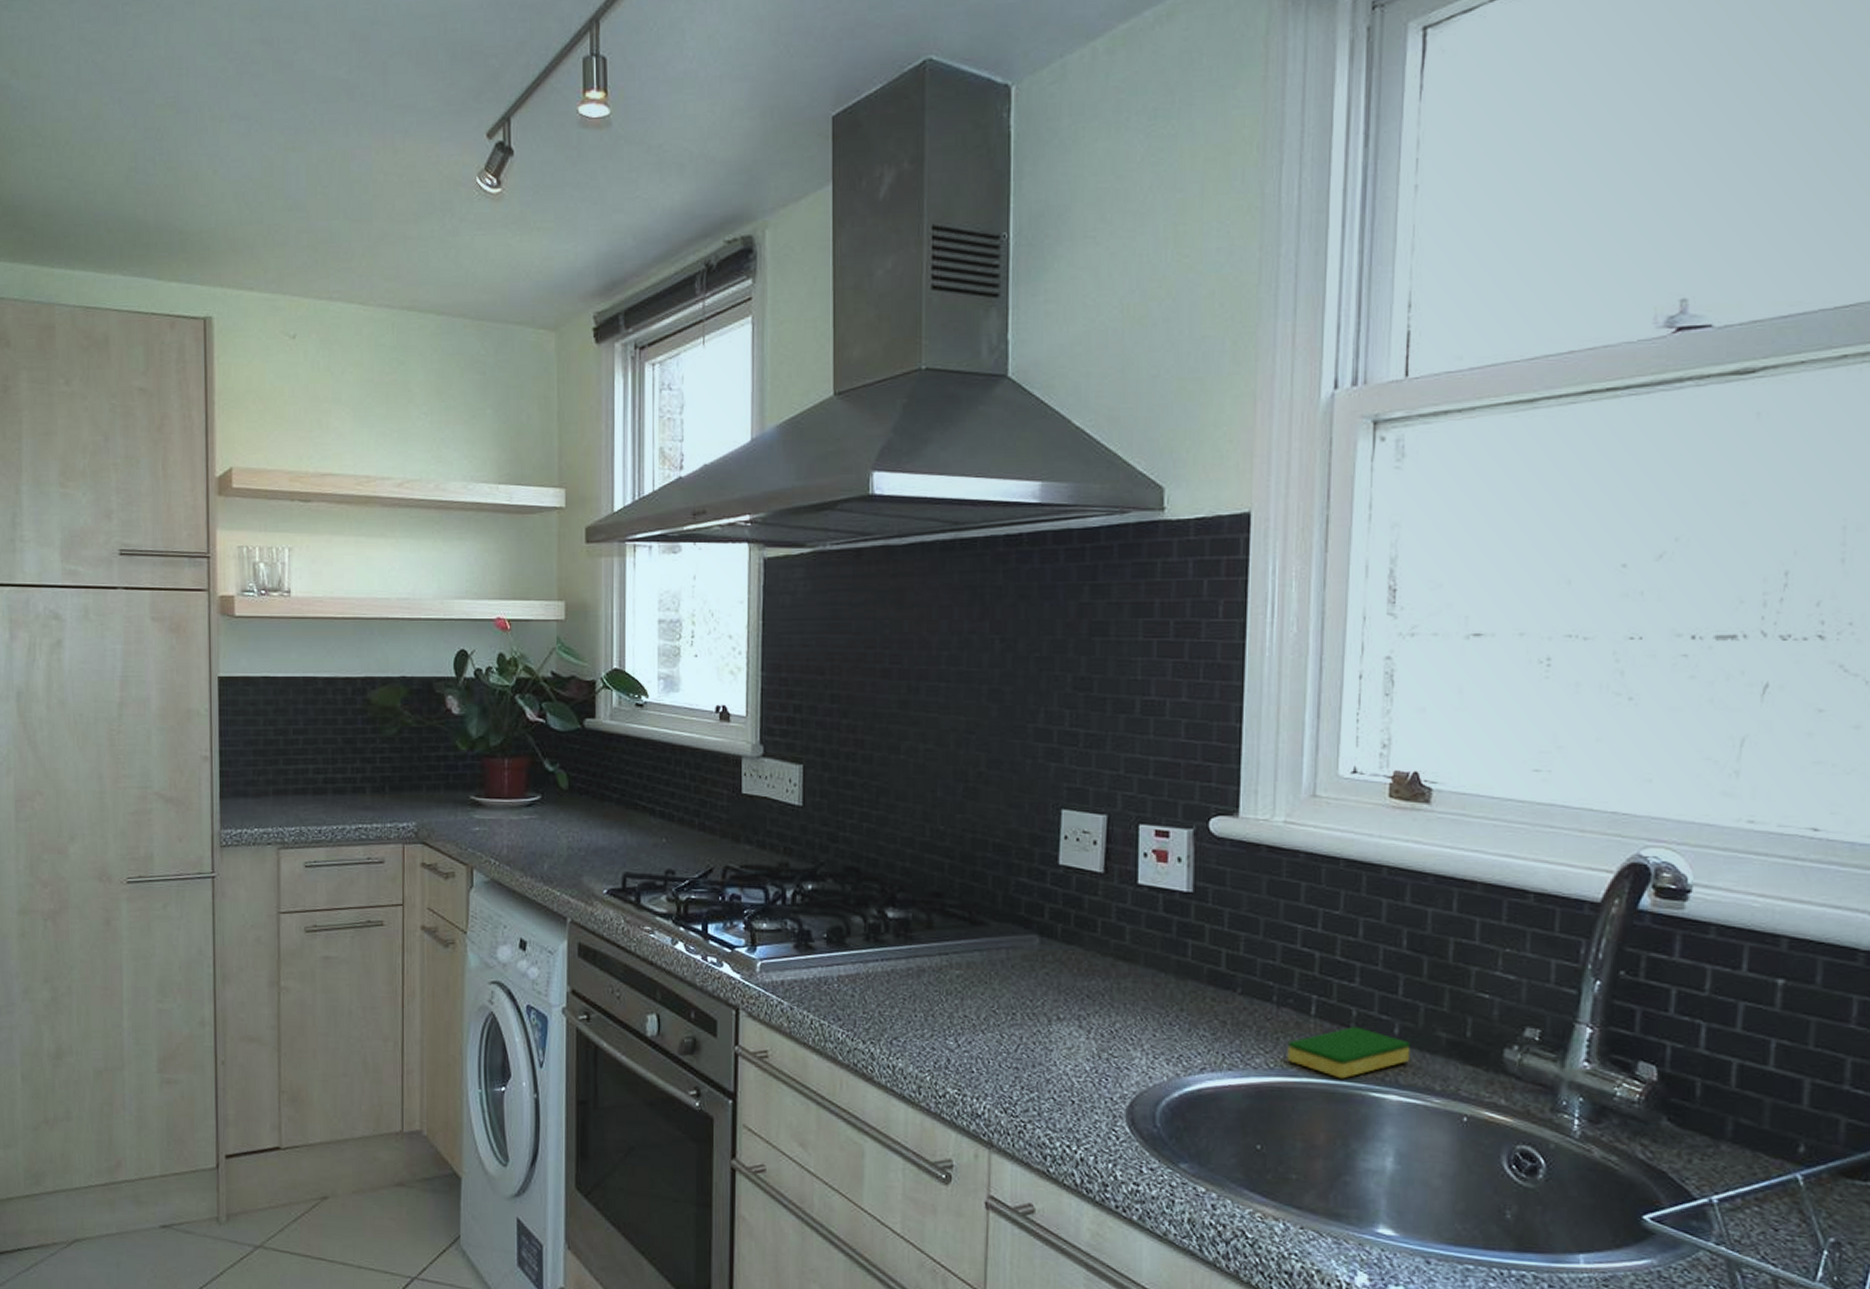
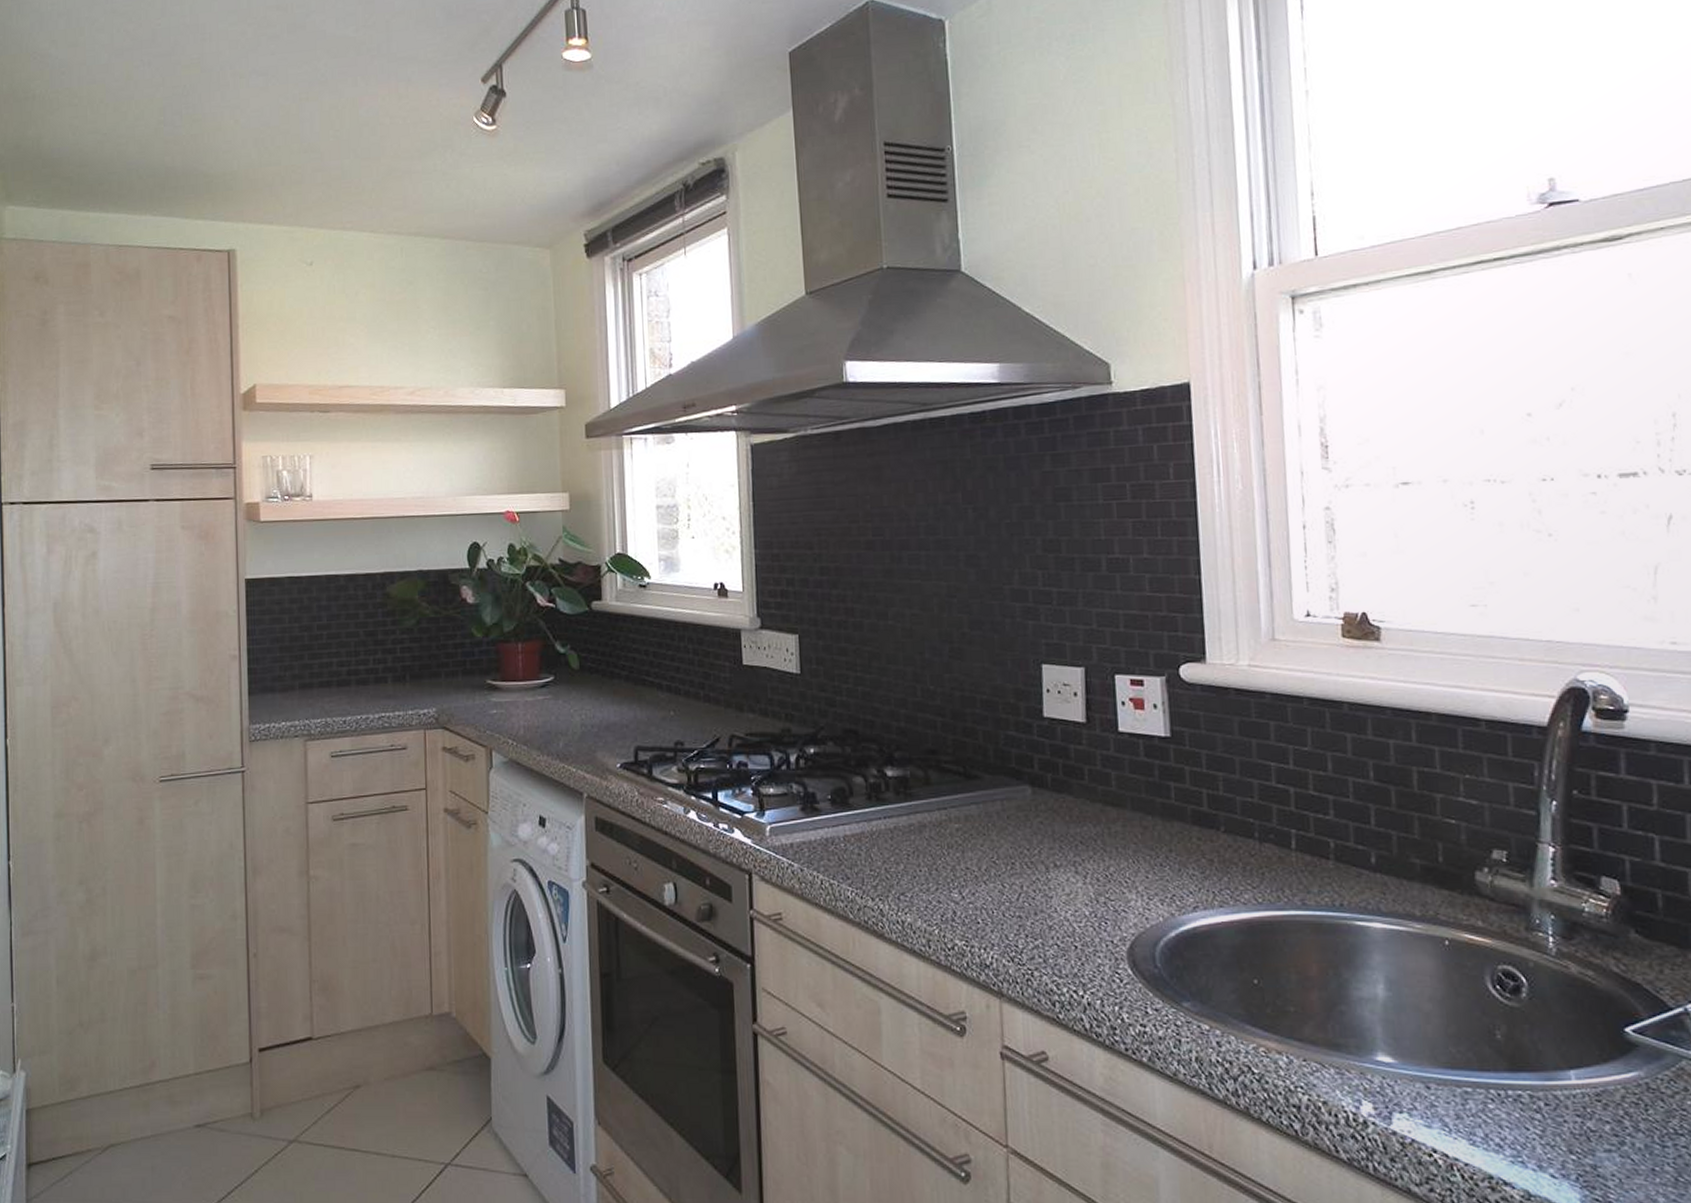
dish sponge: present [1287,1026,1411,1079] -> none [1272,858,1389,910]

